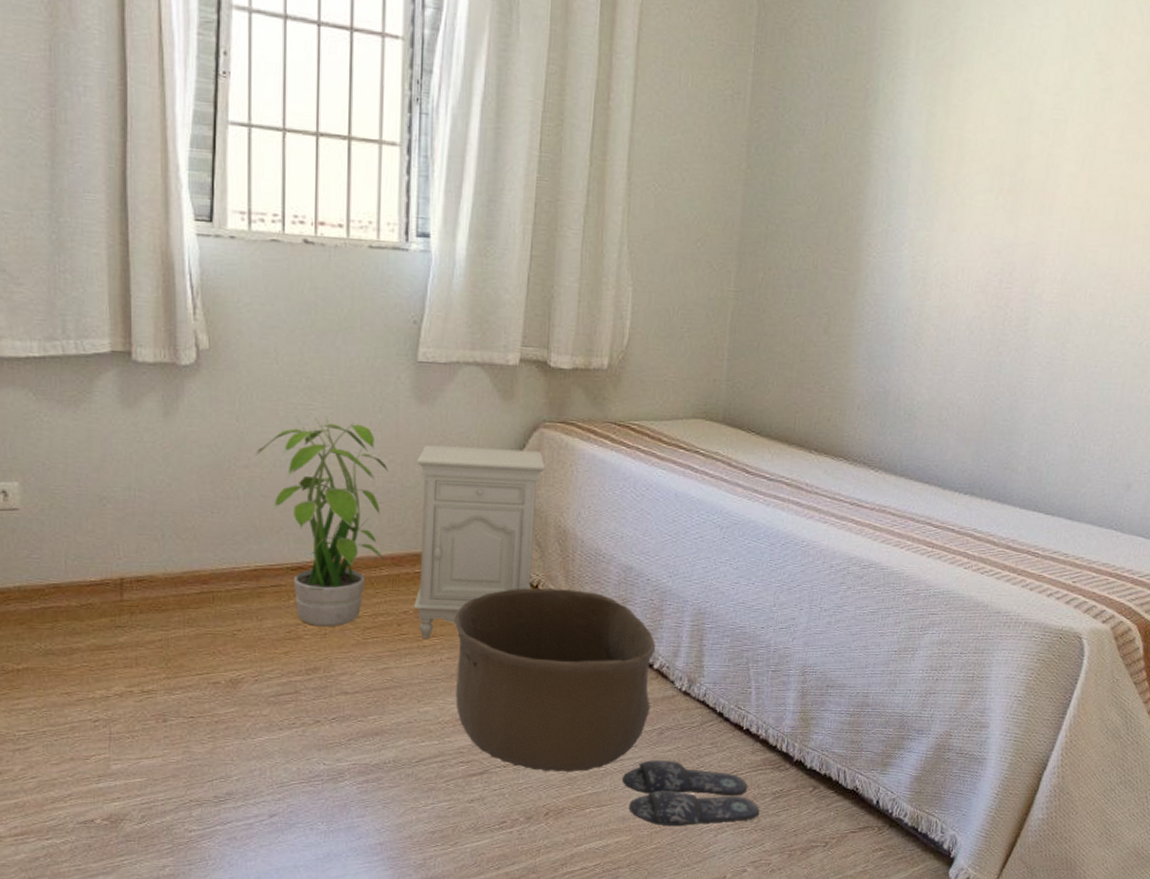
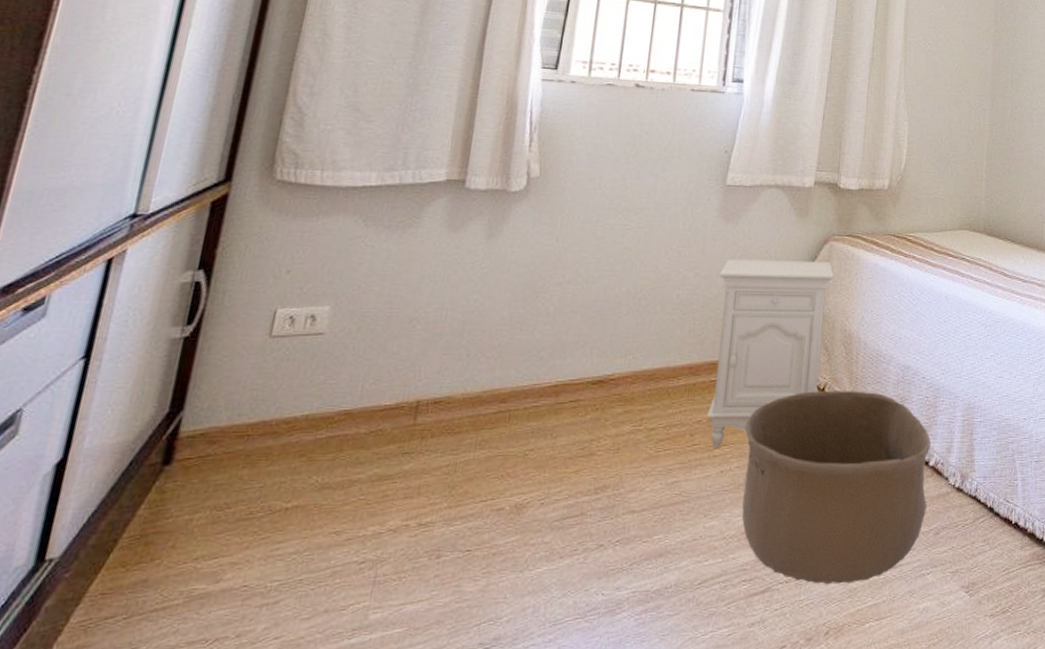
potted plant: present [254,416,389,627] -> none [569,235,693,442]
slippers: present [623,760,759,827] -> none [901,562,1030,637]

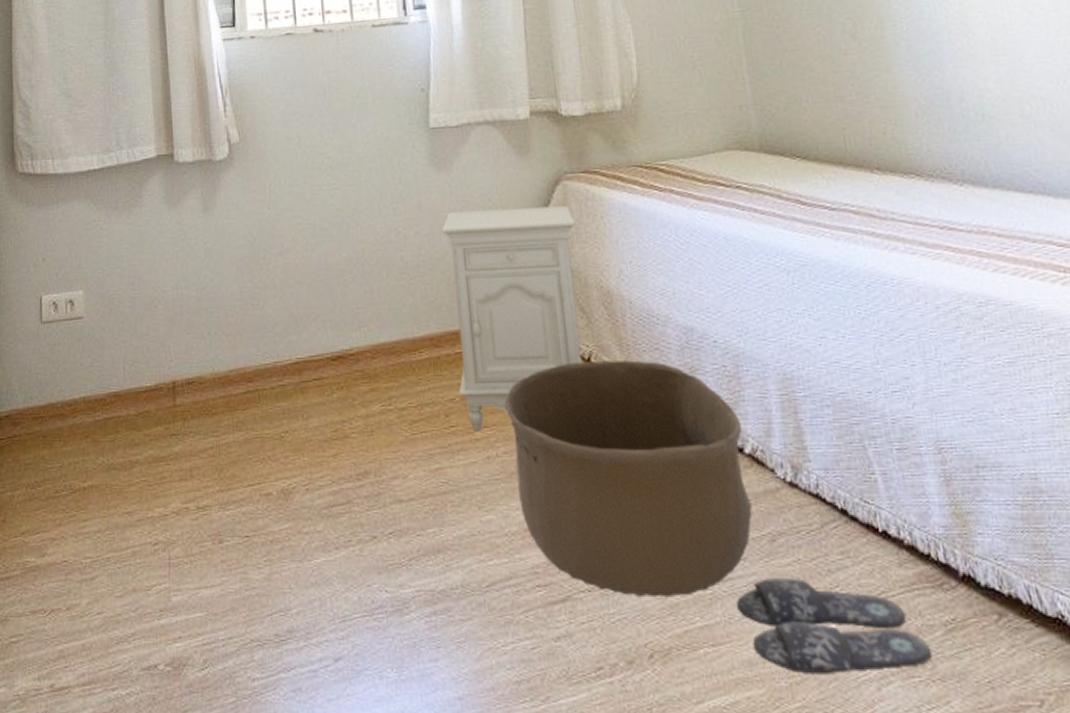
slippers: none [901,562,1030,637] -> present [737,578,931,675]

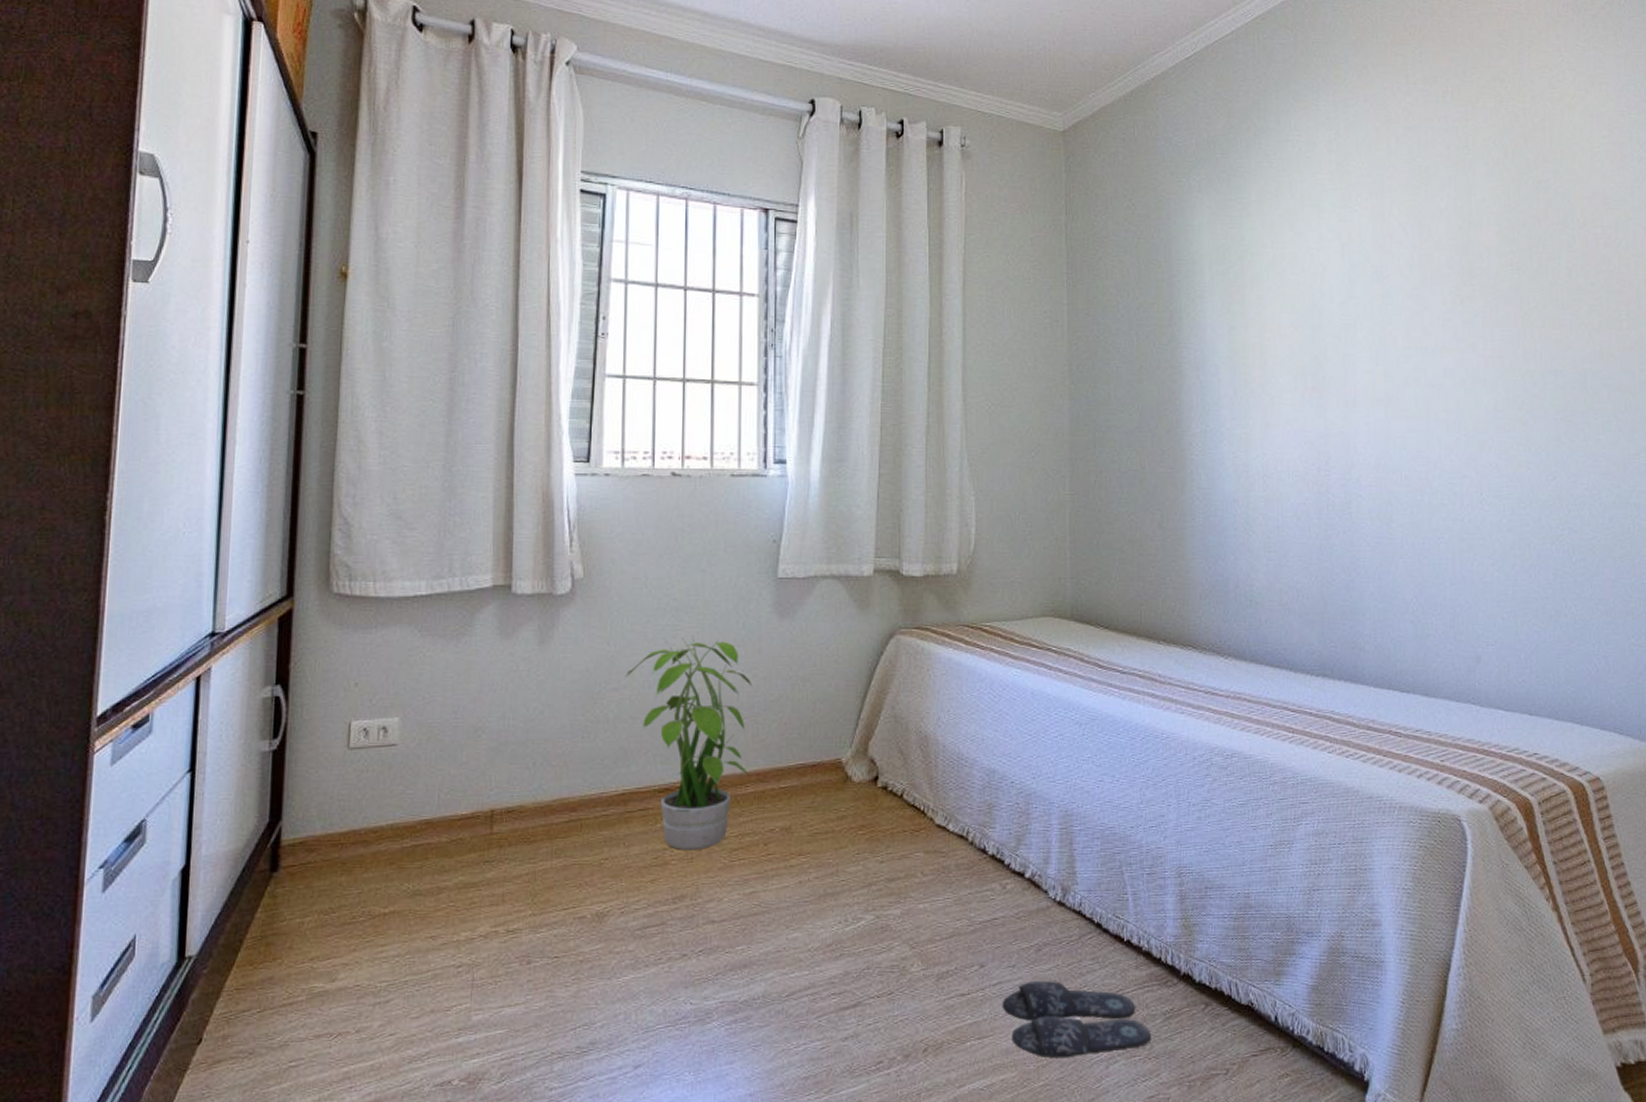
potted plant: none [286,194,422,423] -> present [624,636,752,851]
nightstand: present [442,205,584,430] -> none [779,657,904,858]
basket: present [504,360,753,598] -> none [820,797,1026,1001]

